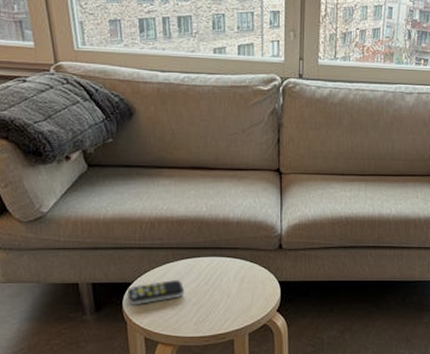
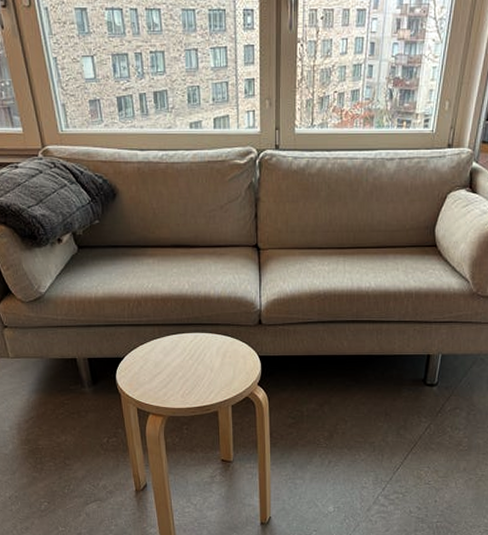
remote control: present [126,280,185,306] -> none [119,355,171,379]

